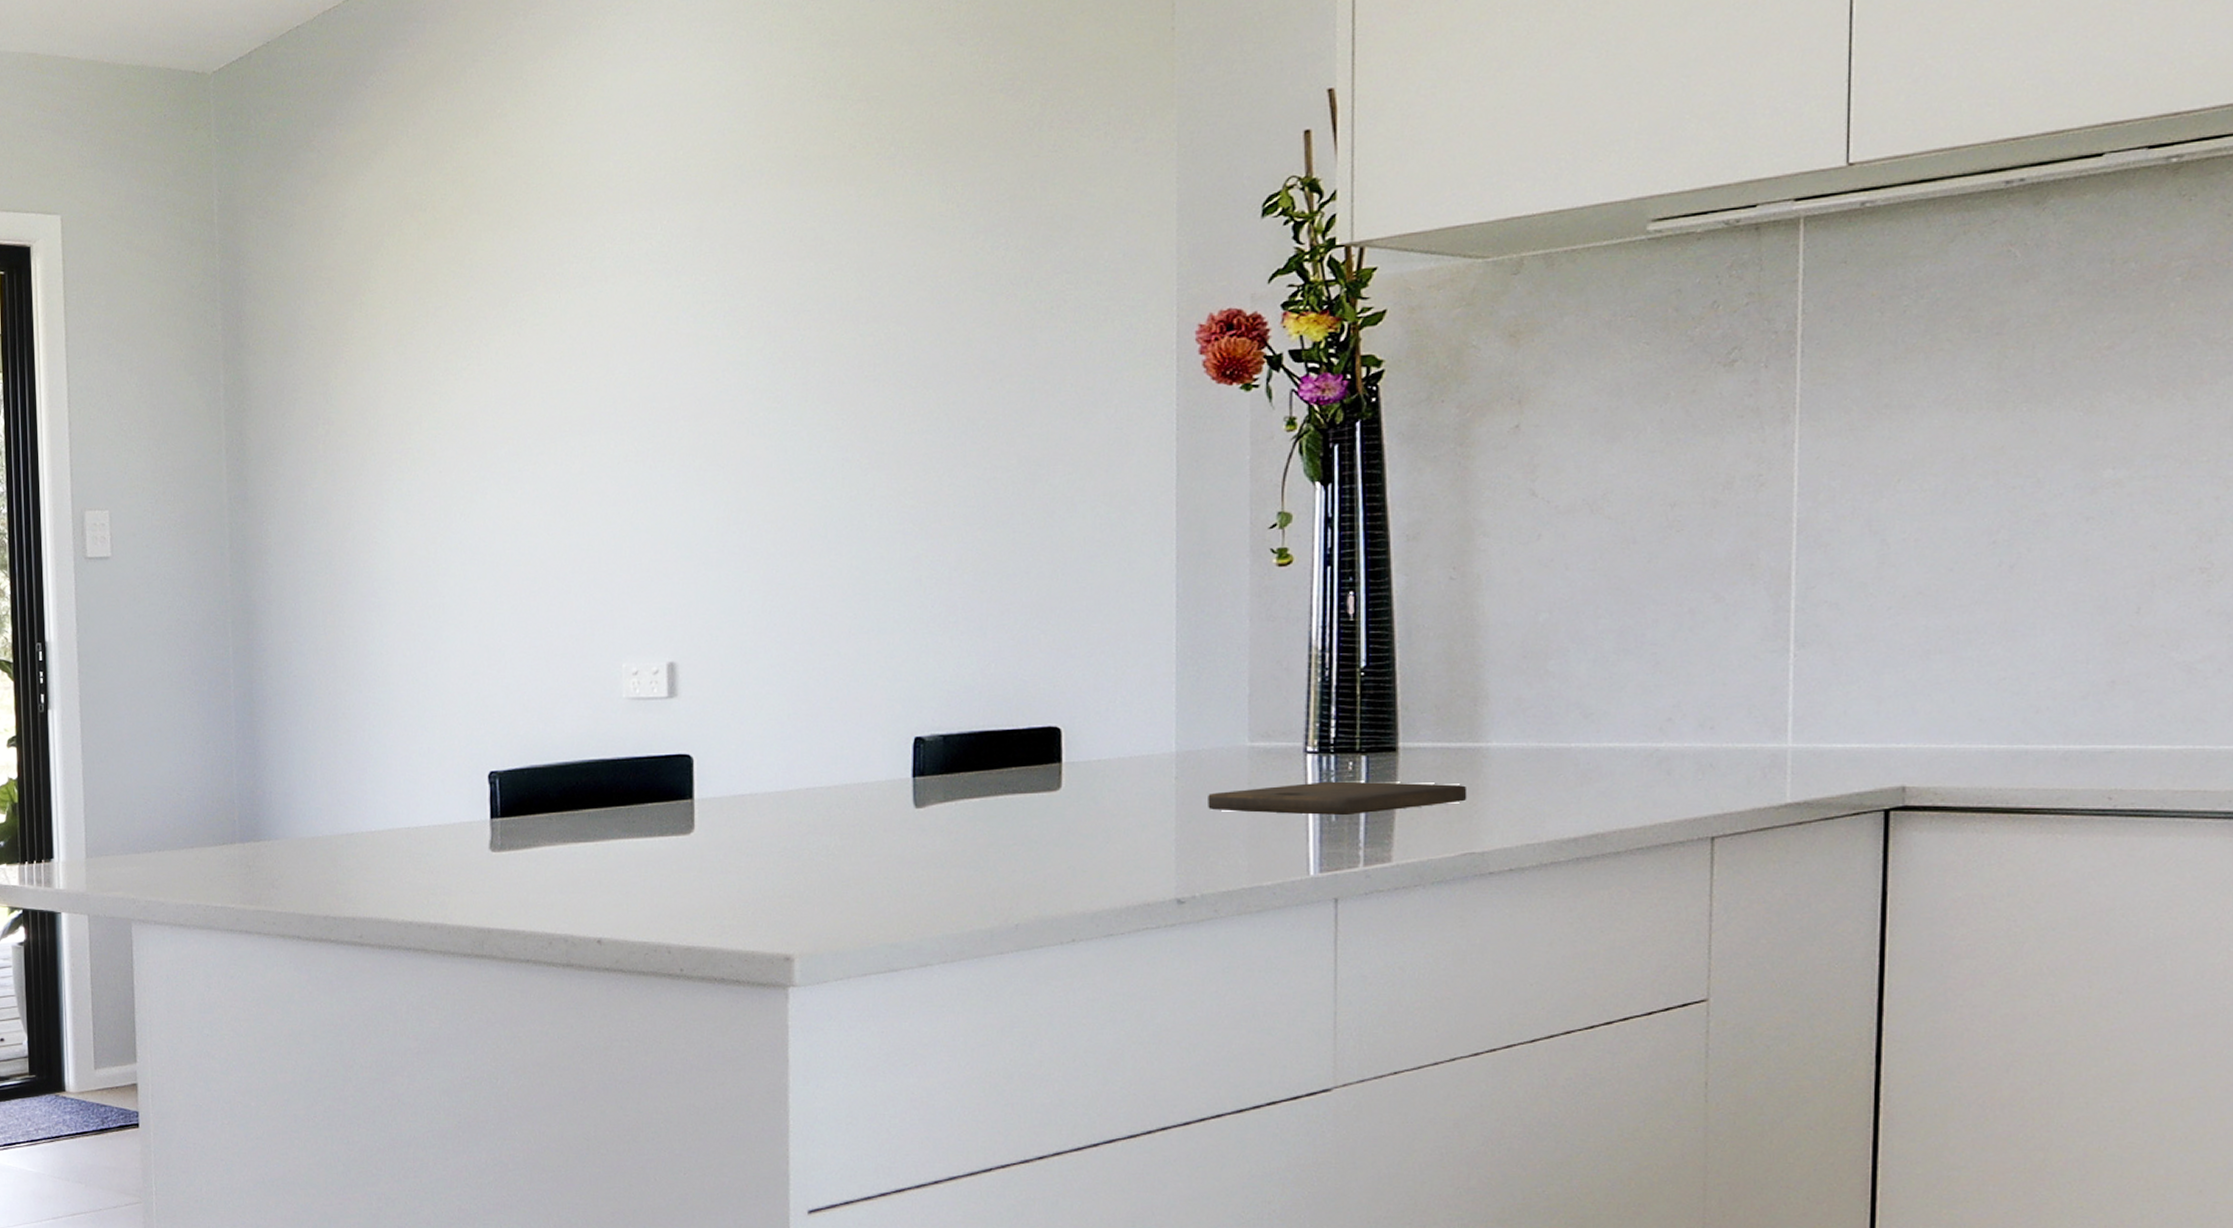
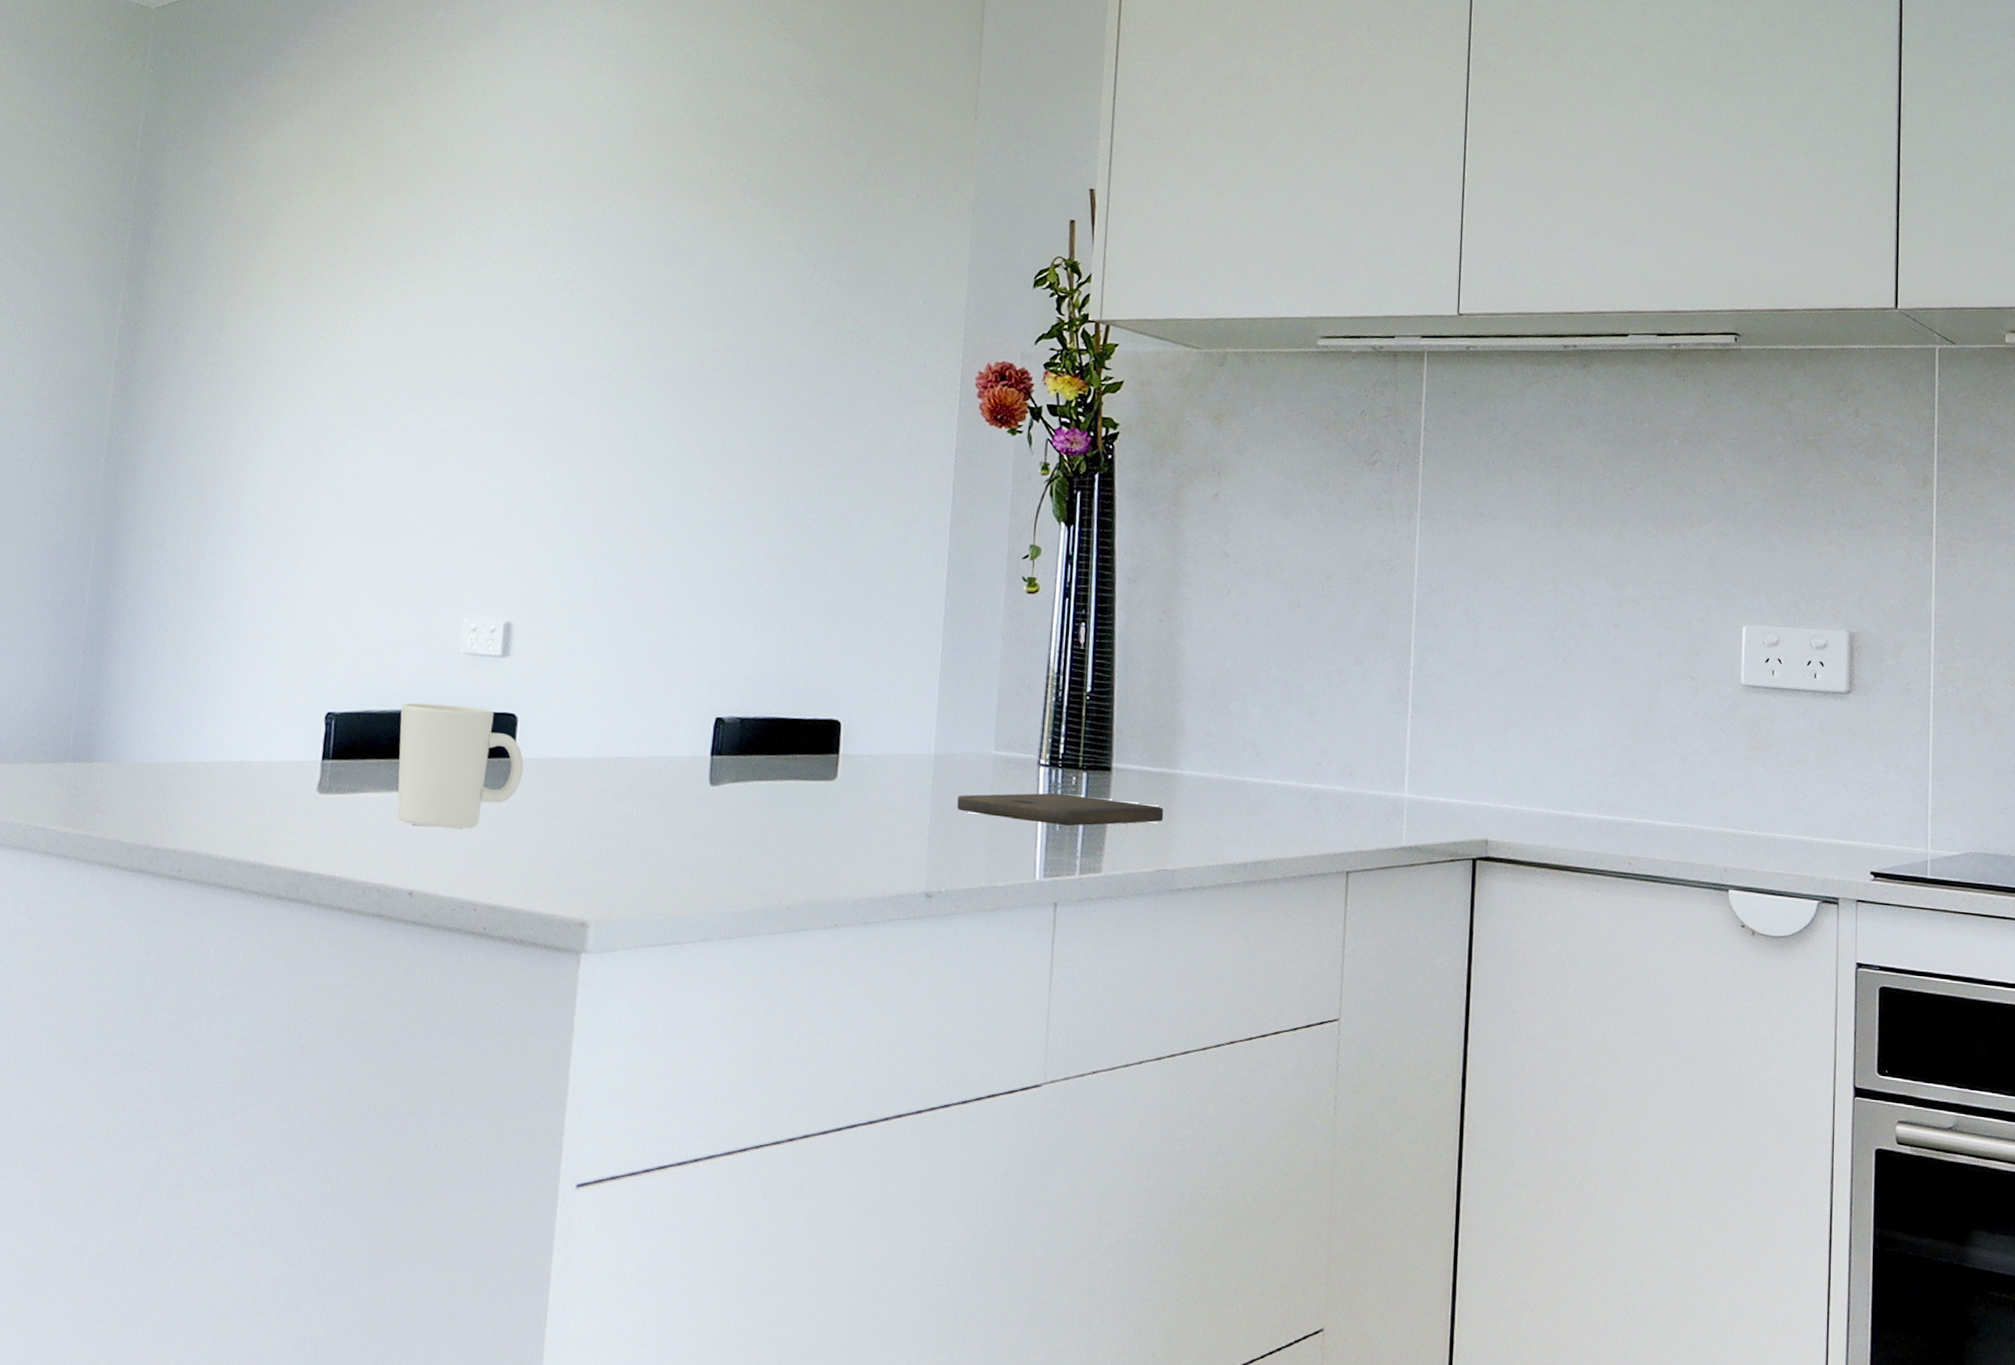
mug: none [567,752,706,875] -> present [397,702,524,829]

